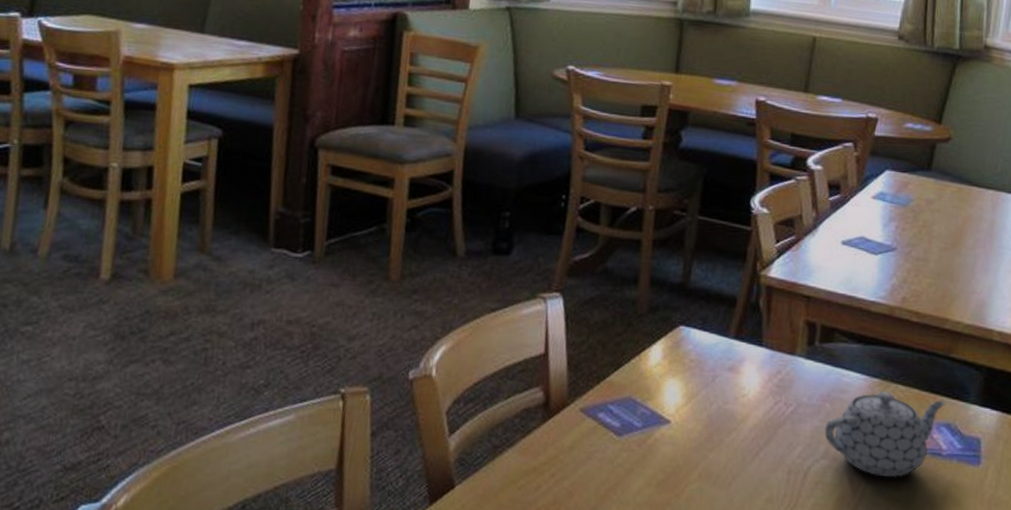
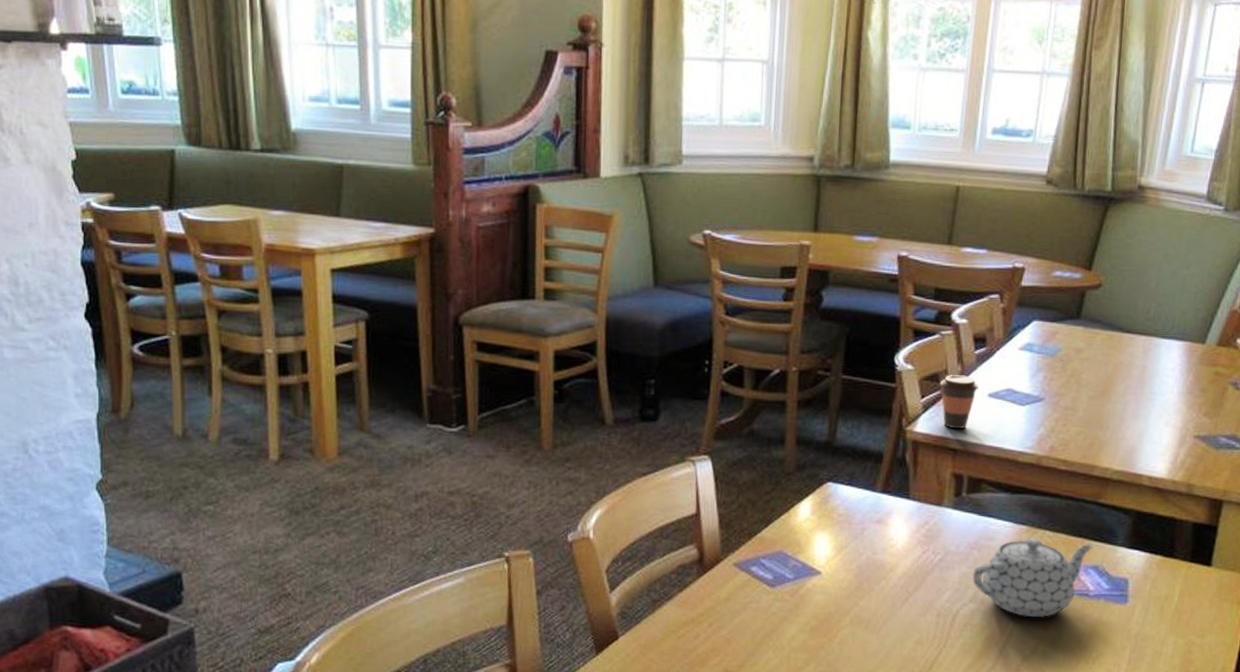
coffee cup: none [794,220,833,276] -> present [939,375,979,429]

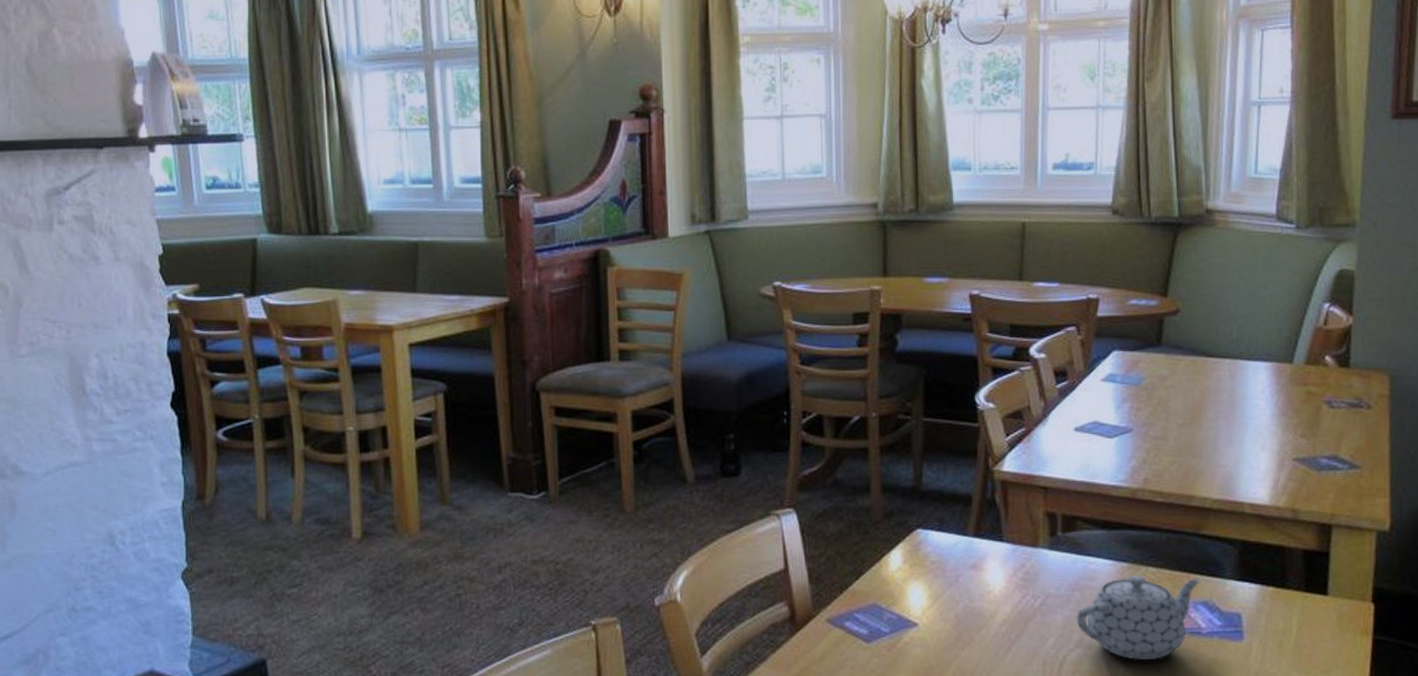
coffee cup: present [939,375,979,429] -> none [1023,411,1064,466]

